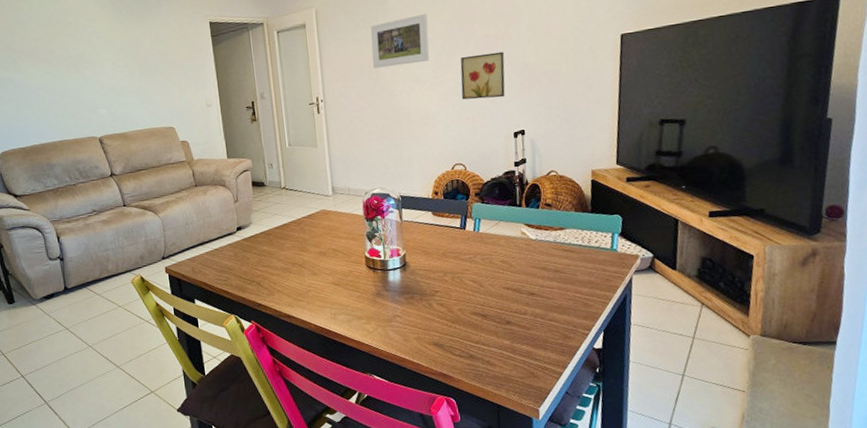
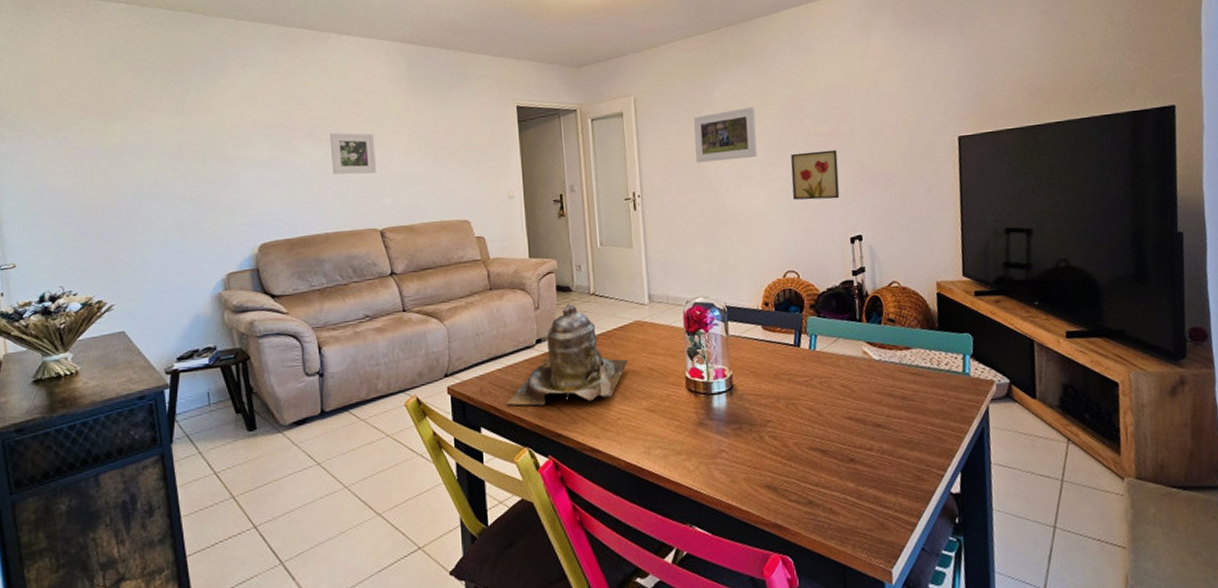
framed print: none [48,52,92,91] -> present [330,132,377,175]
teapot: none [214,196,316,282] -> present [506,303,628,406]

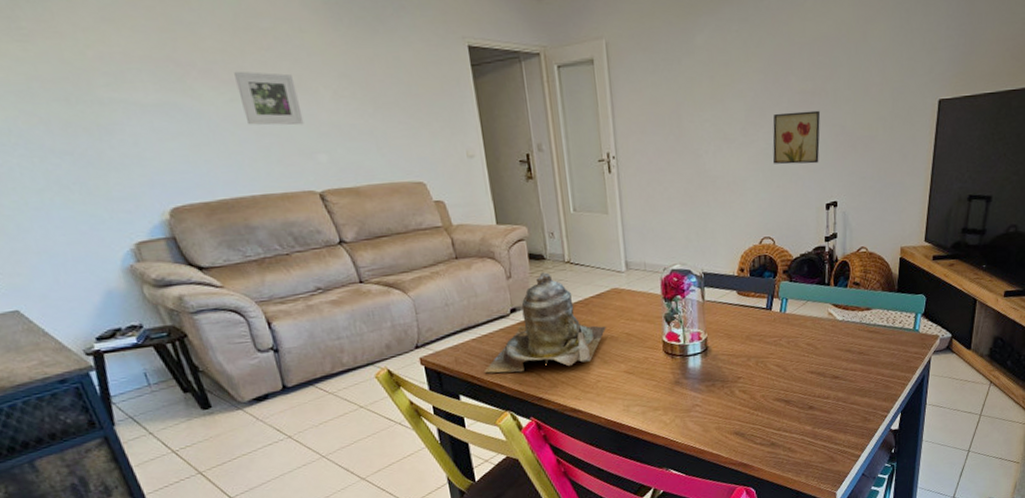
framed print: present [693,106,758,163] -> none [672,57,740,122]

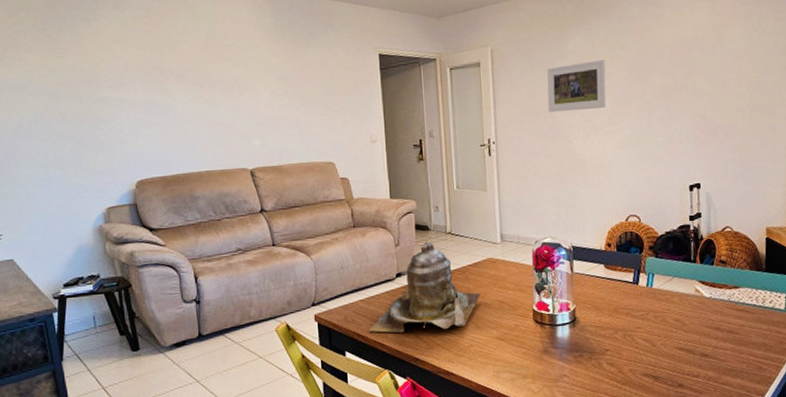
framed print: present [234,71,304,126] -> none [200,76,246,117]
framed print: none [672,57,740,122] -> present [547,59,607,113]
wall art: present [773,110,821,165] -> none [637,102,682,150]

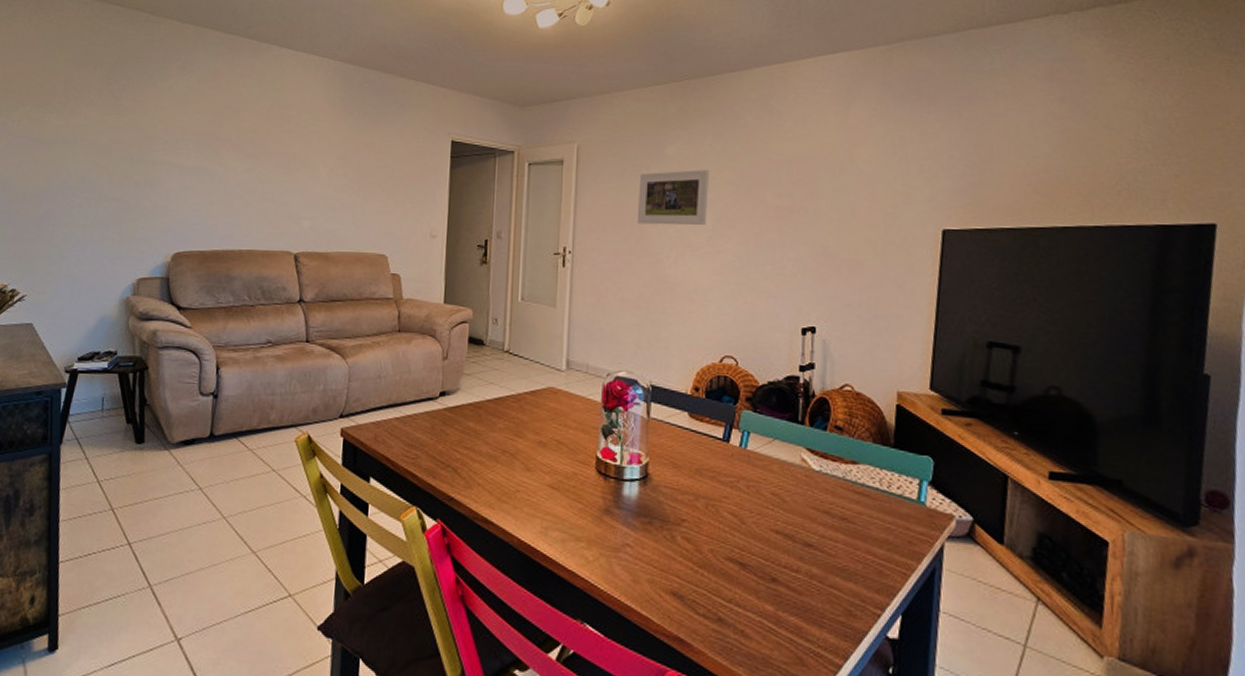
teapot: present [368,241,481,333] -> none [399,357,536,467]

